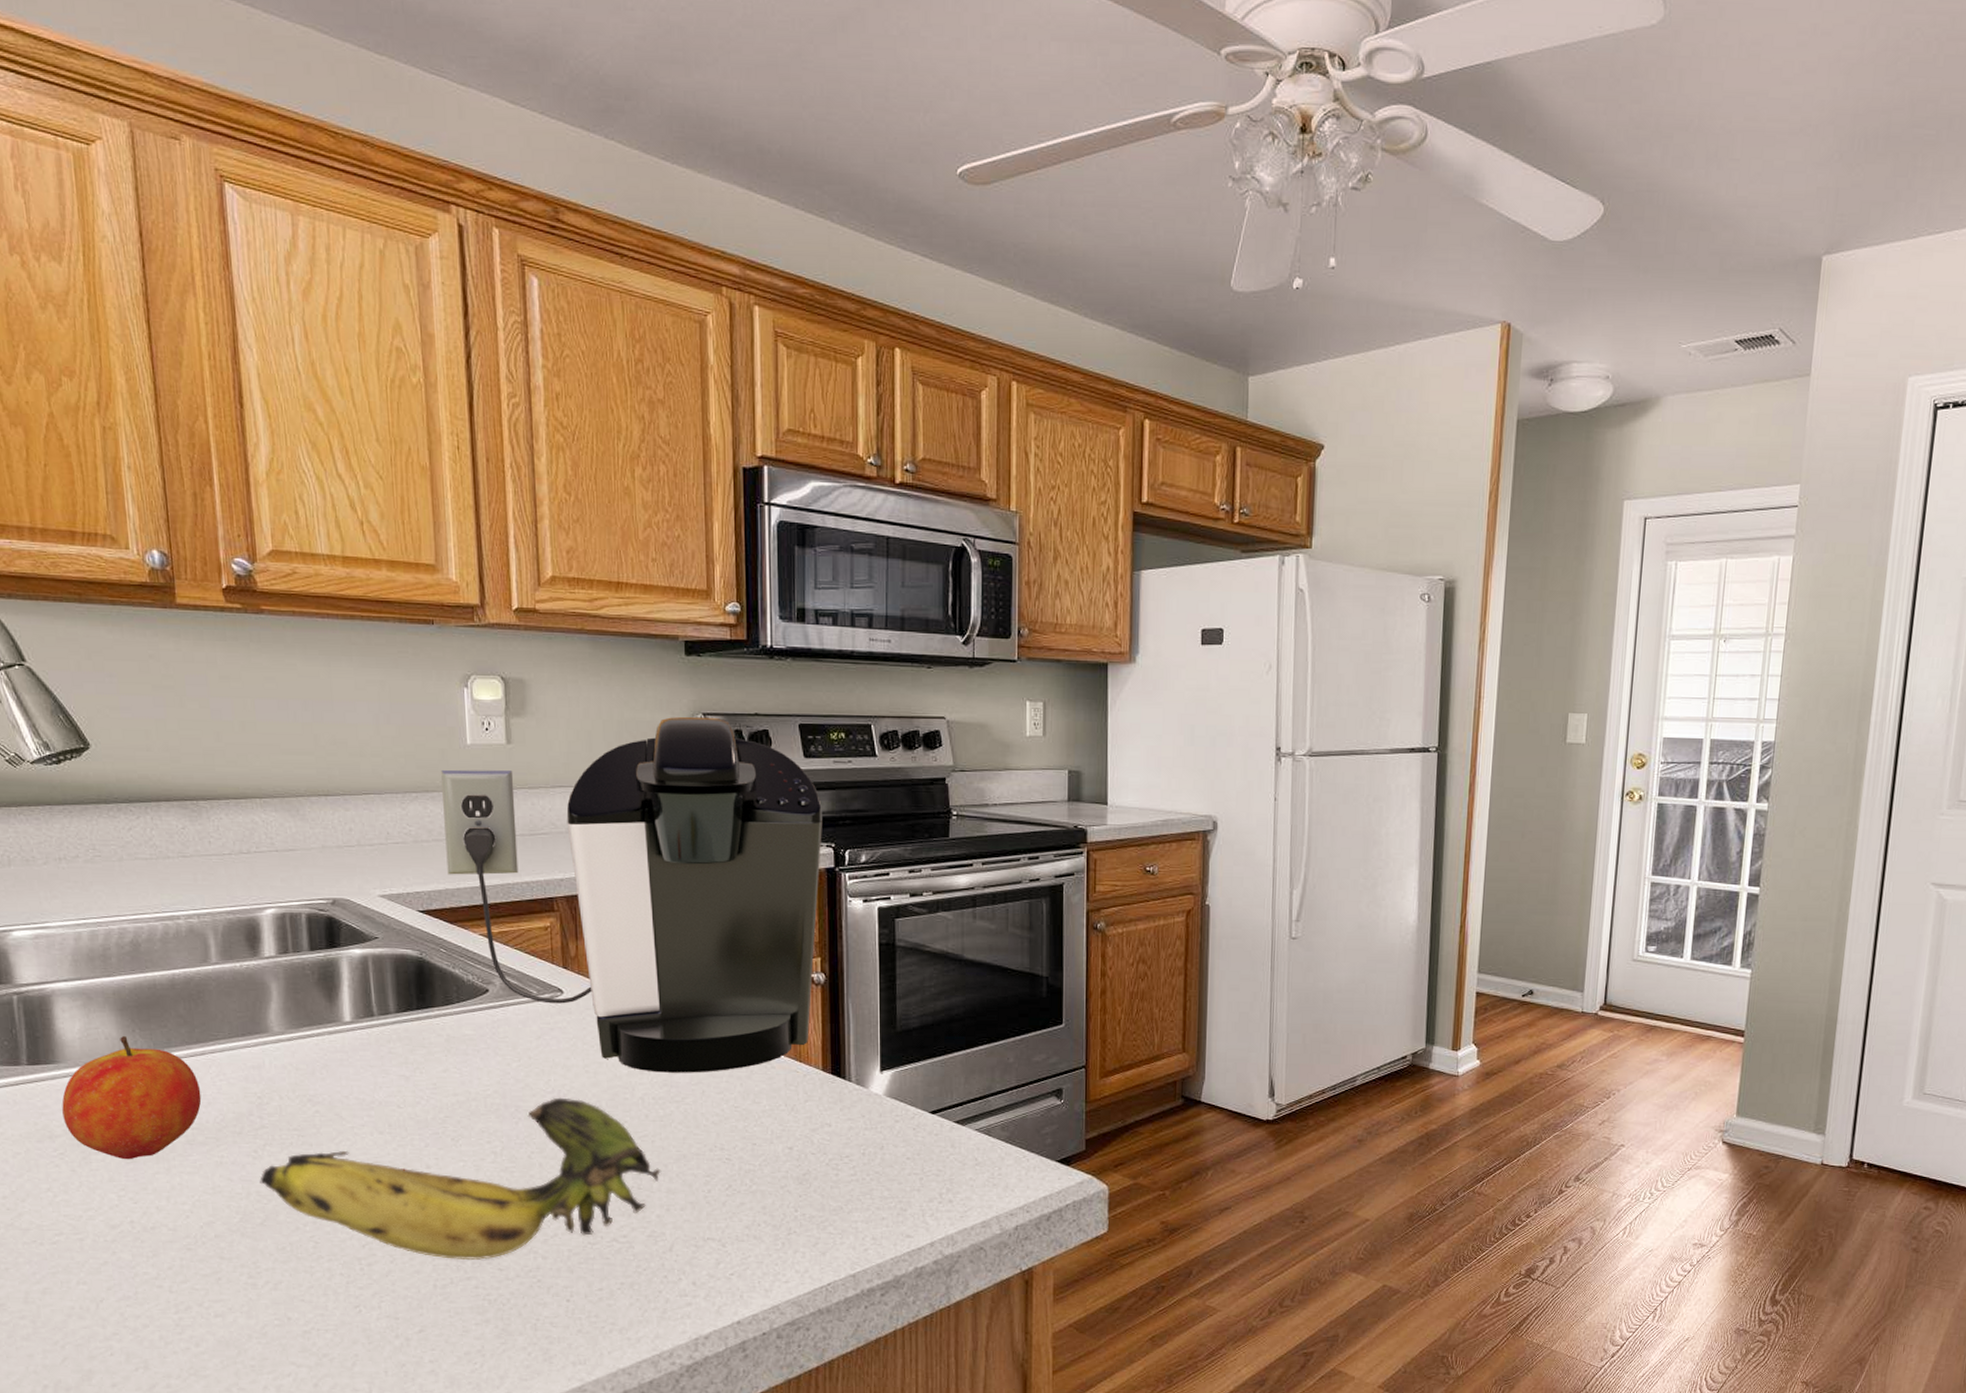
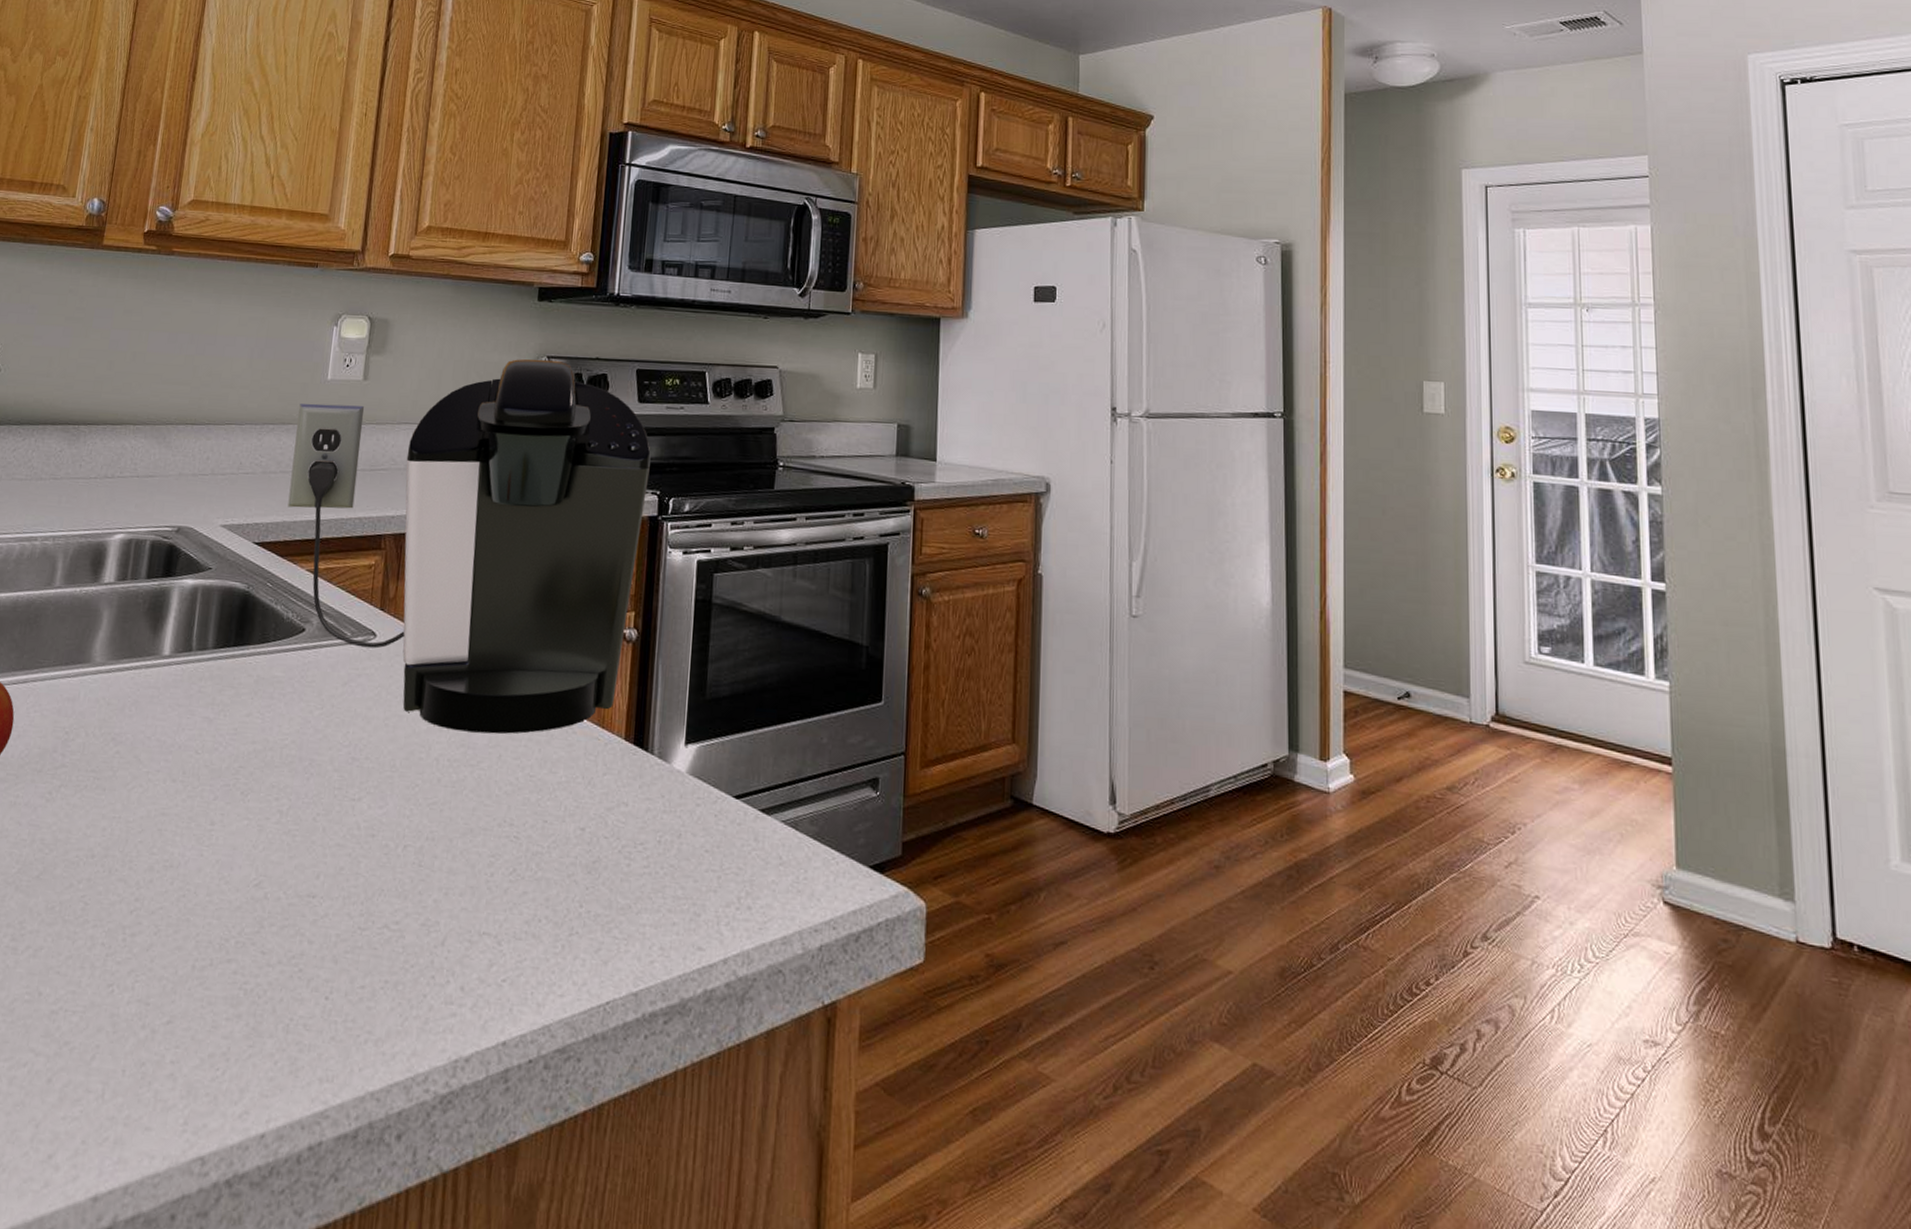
banana: present [260,1097,662,1260] -> none [46,752,446,939]

